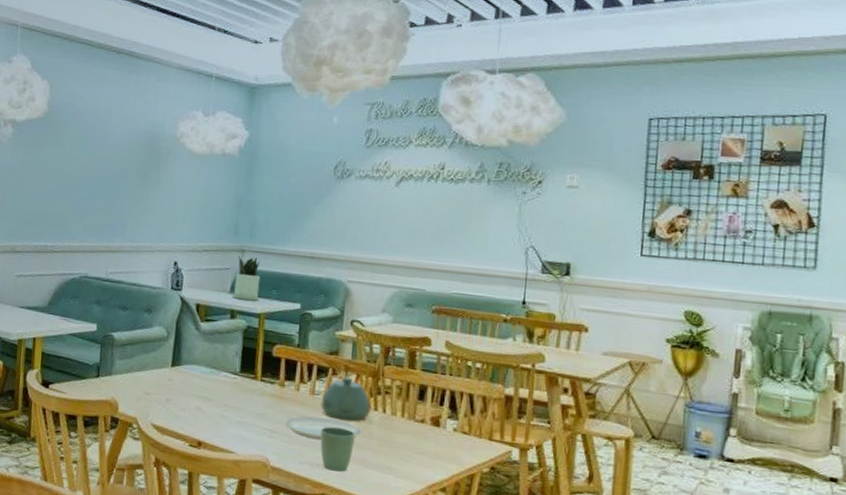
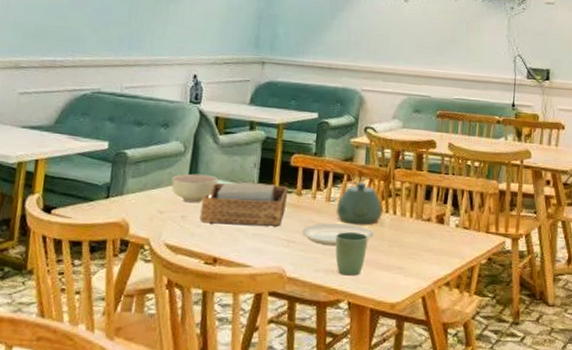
bowl: none [155,358,200,387] -> present [171,173,218,203]
napkin holder: none [183,369,271,416] -> present [199,182,288,226]
planter: present [231,256,261,301] -> none [251,68,280,112]

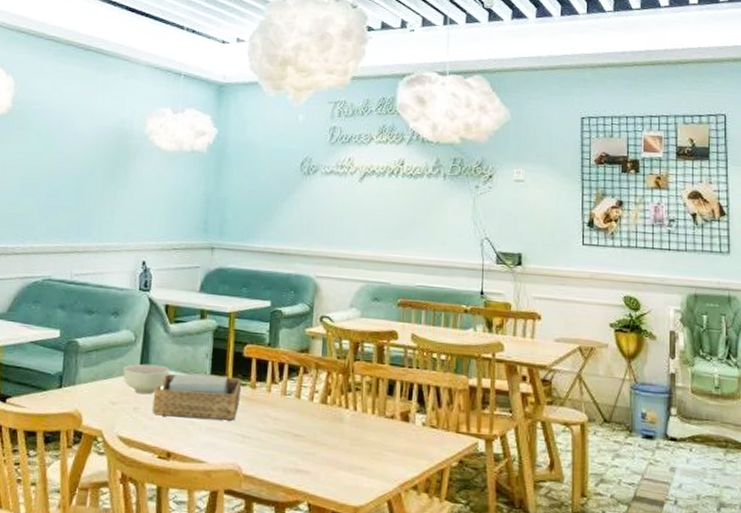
plate: present [301,223,374,246] -> none [257,418,333,443]
cup: present [335,232,368,276] -> none [292,428,328,476]
teapot: present [336,181,383,225] -> none [292,374,343,421]

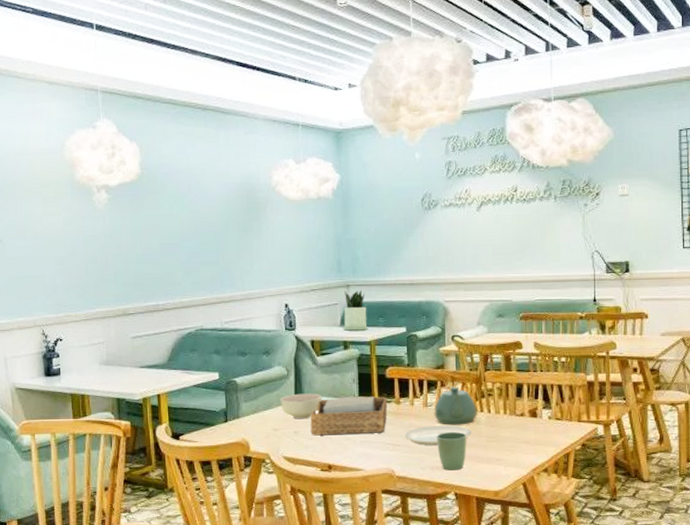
planter: none [201,254,231,300] -> present [342,290,369,331]
plate: none [257,418,333,443] -> present [404,425,472,446]
teapot: none [292,374,343,421] -> present [434,386,478,425]
cup: none [292,428,328,476] -> present [437,432,467,471]

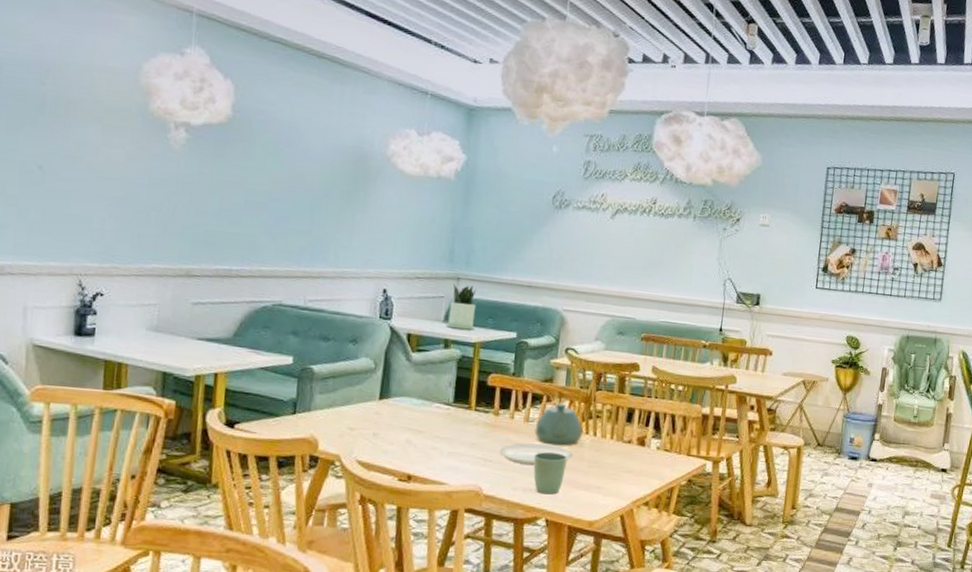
bowl: present [279,393,321,420] -> none [361,391,411,421]
napkin holder: present [310,396,388,436] -> none [392,400,485,445]

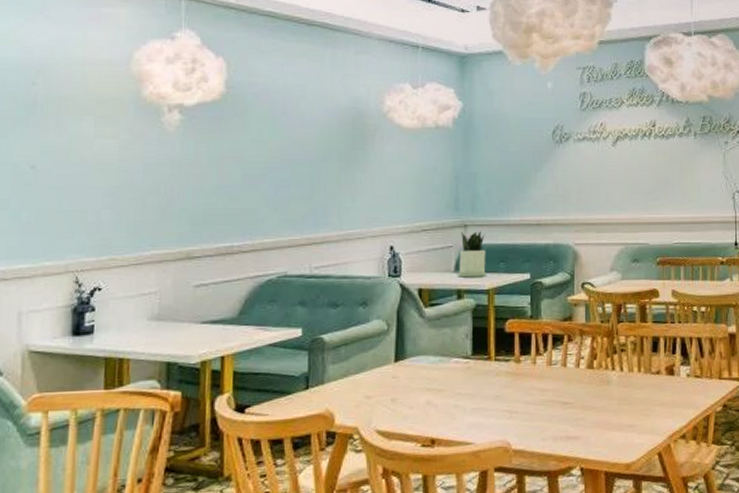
plate: present [499,443,573,466] -> none [524,386,601,412]
cup: present [533,452,568,495] -> none [561,395,596,441]
teapot: present [534,402,583,446] -> none [559,340,610,387]

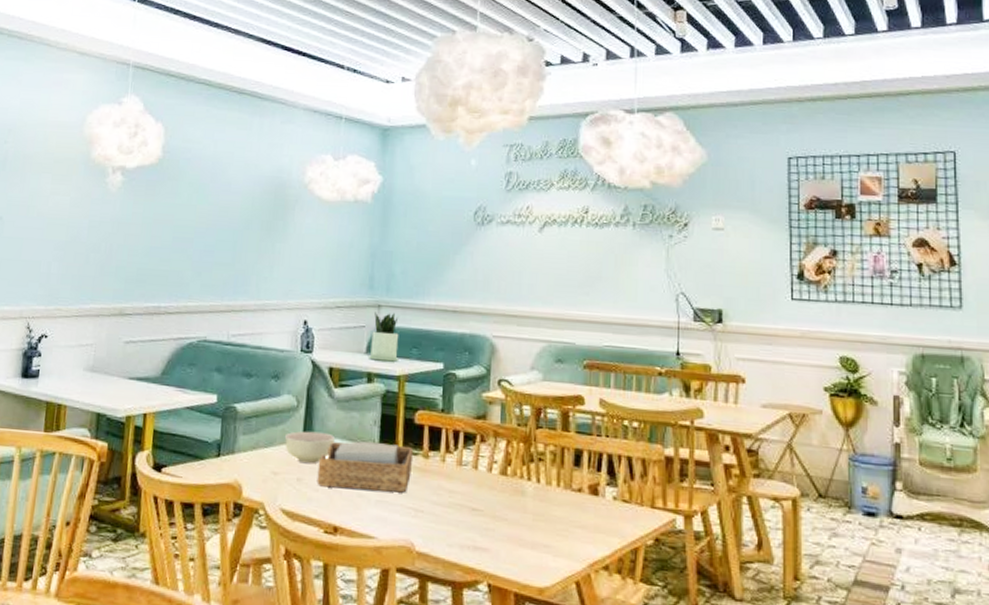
bowl: none [376,351,427,384] -> present [284,431,335,464]
napkin holder: none [412,354,506,404] -> present [317,441,414,493]

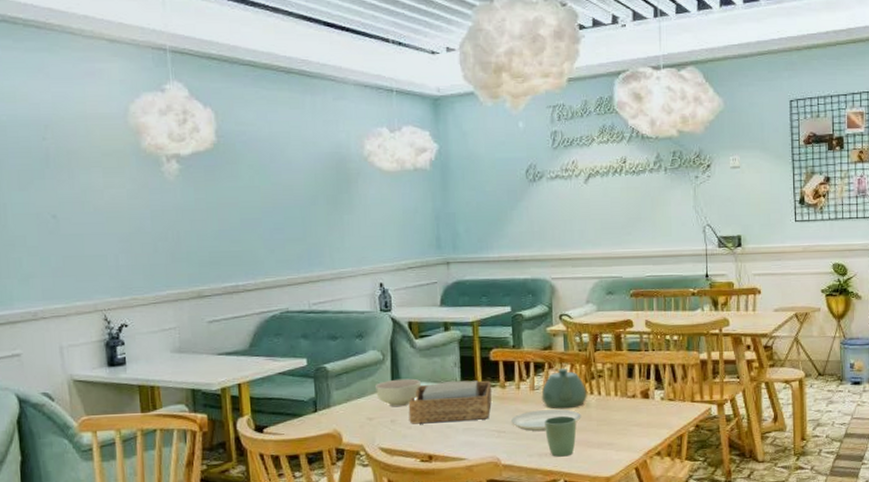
planter: present [367,312,399,362] -> none [442,268,471,311]
plate: none [430,490,515,518] -> present [510,409,581,432]
teapot: none [469,443,525,494] -> present [541,367,588,409]
cup: none [470,502,508,554] -> present [545,416,577,457]

